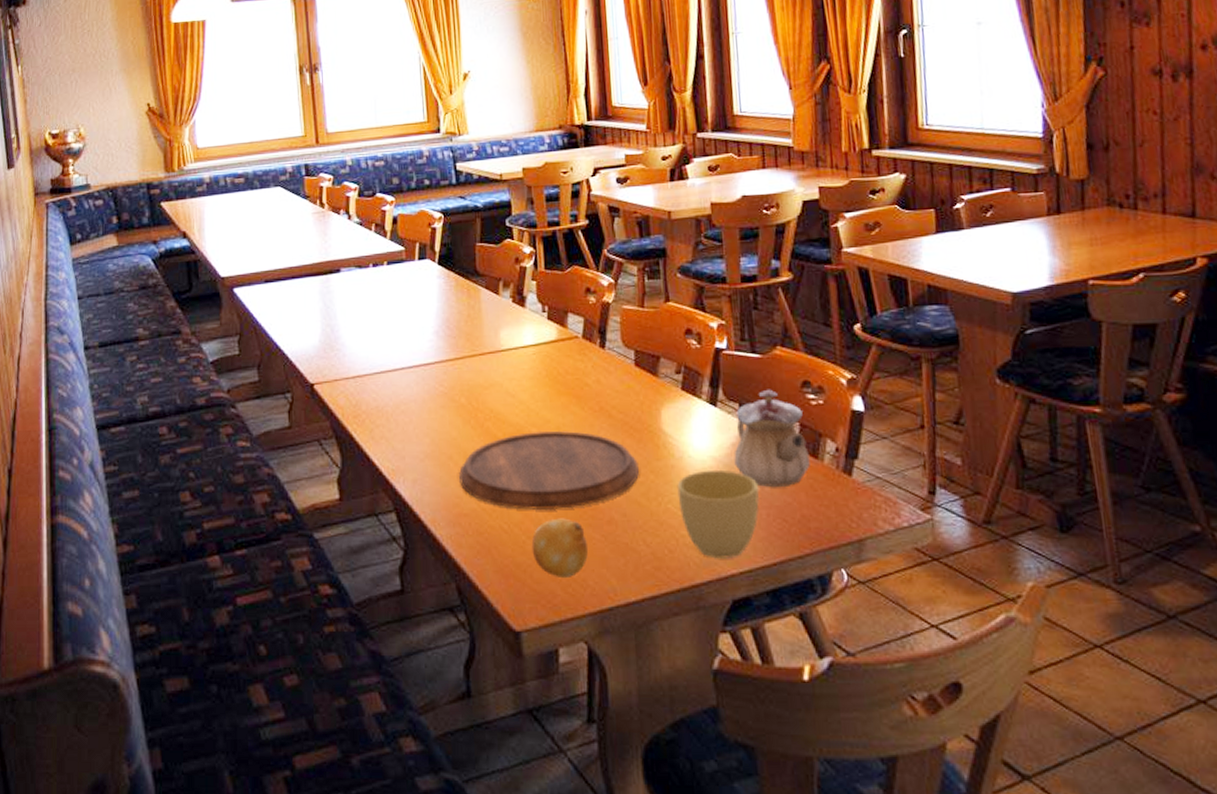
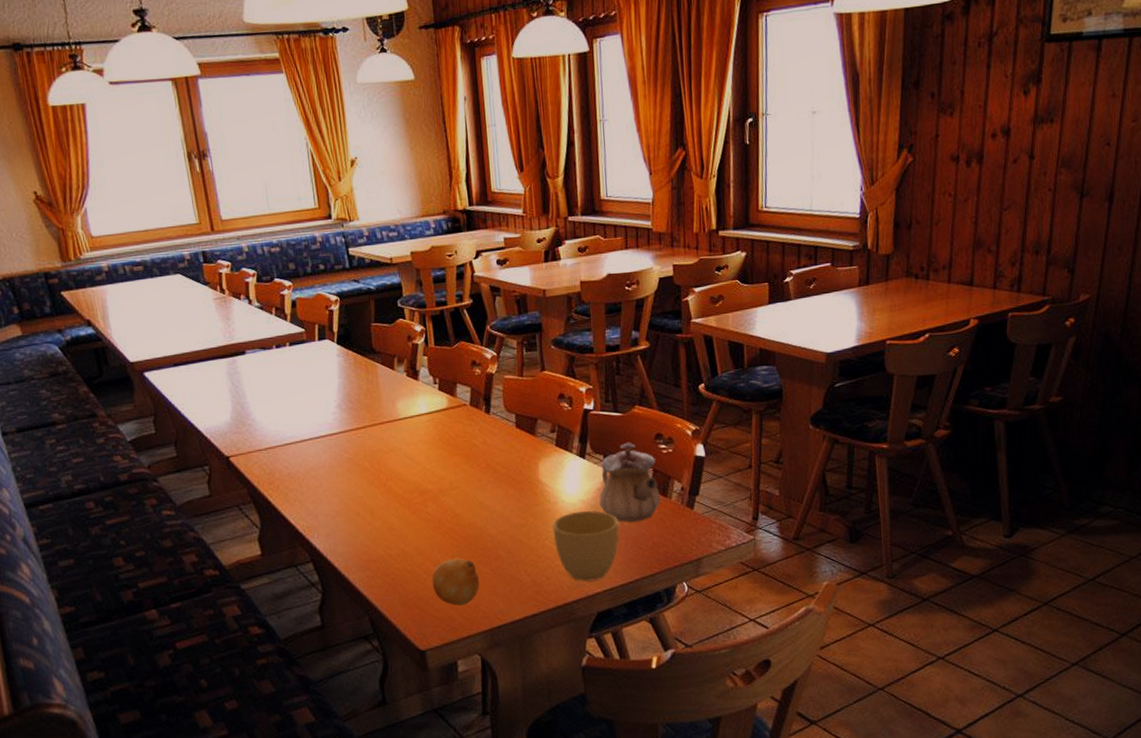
cutting board: present [459,430,639,511] -> none [366,485,521,553]

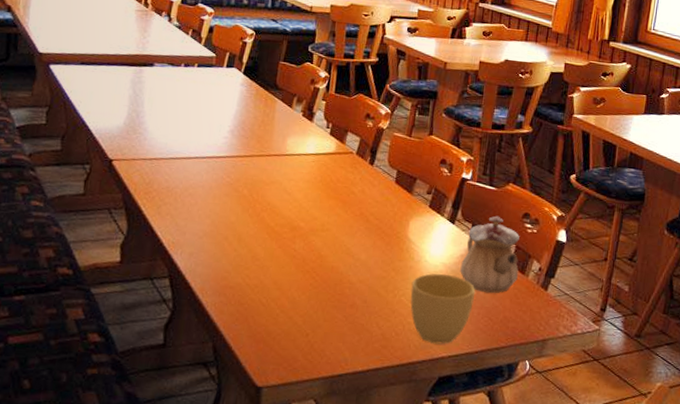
fruit: present [432,558,480,607] -> none [283,298,331,348]

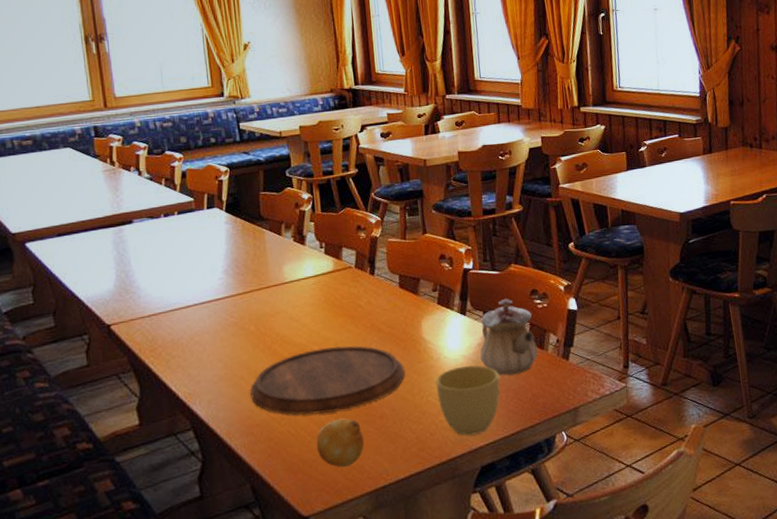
cutting board: none [230,225,384,292] -> present [250,345,405,415]
fruit: none [283,298,331,348] -> present [316,418,365,468]

